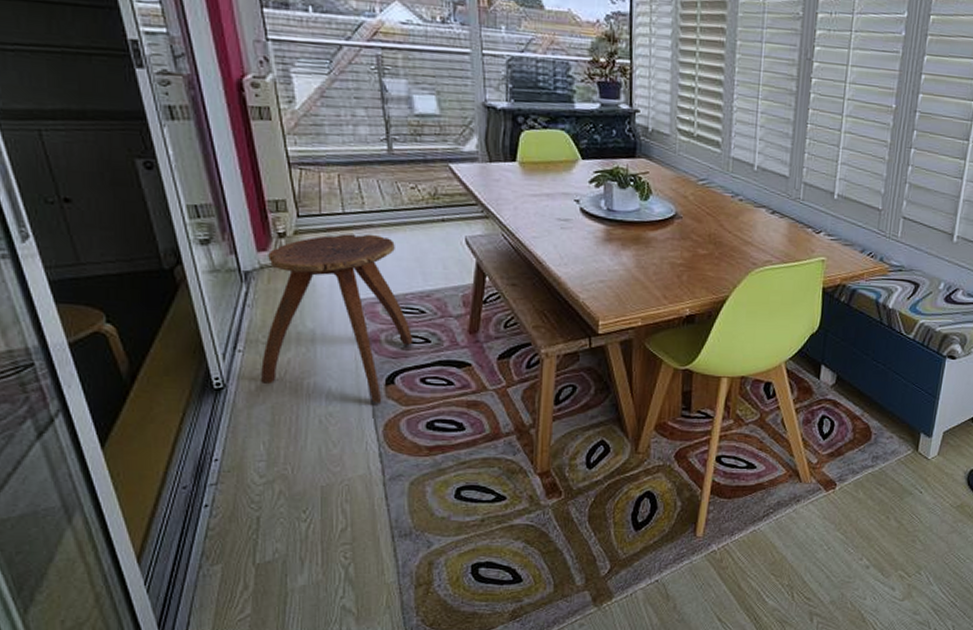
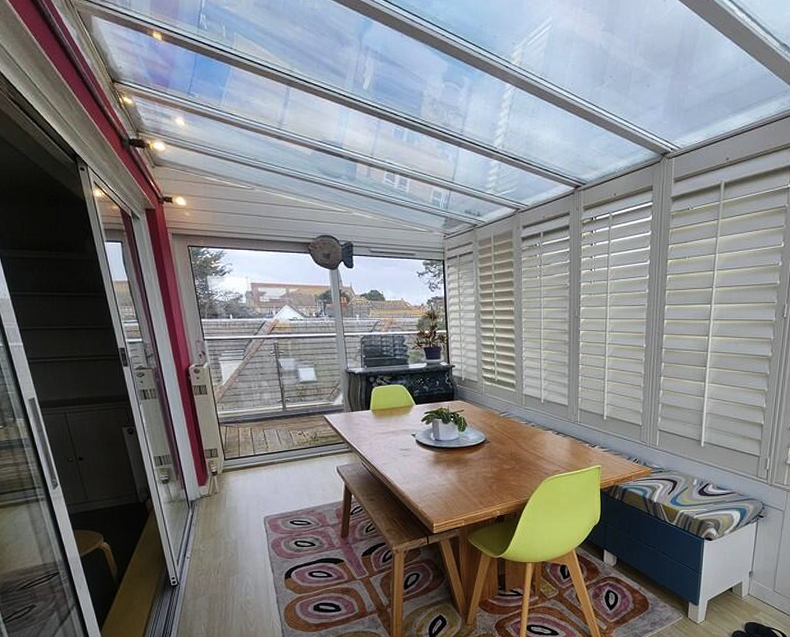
stool: present [261,233,413,403] -> none [202,469,303,592]

